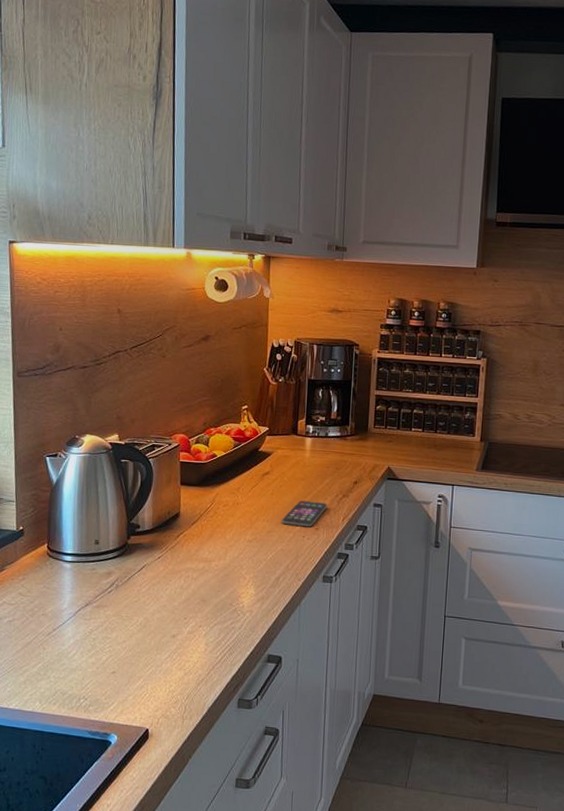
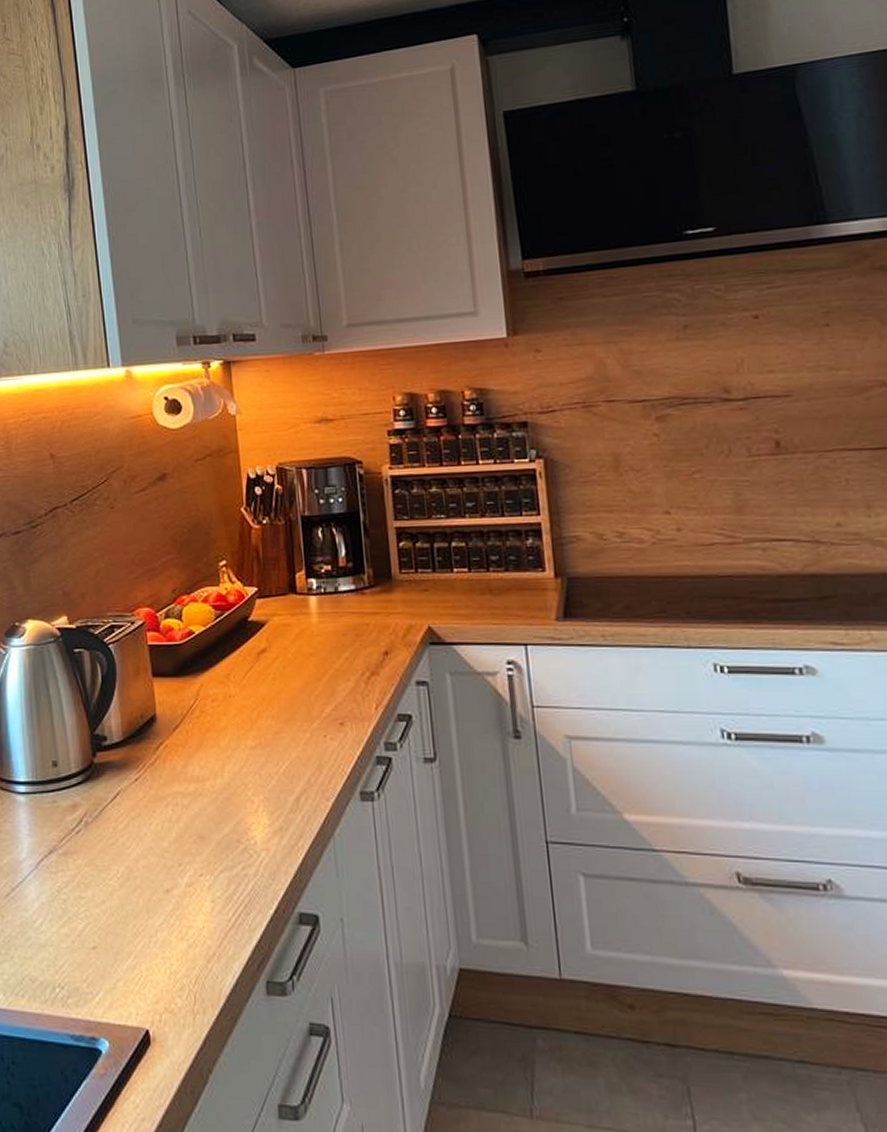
smartphone: present [281,500,327,527] -> none [291,684,352,723]

